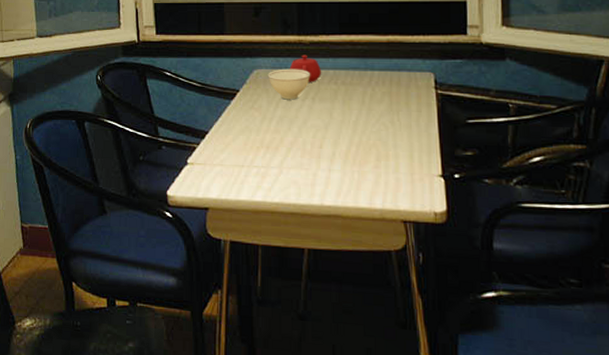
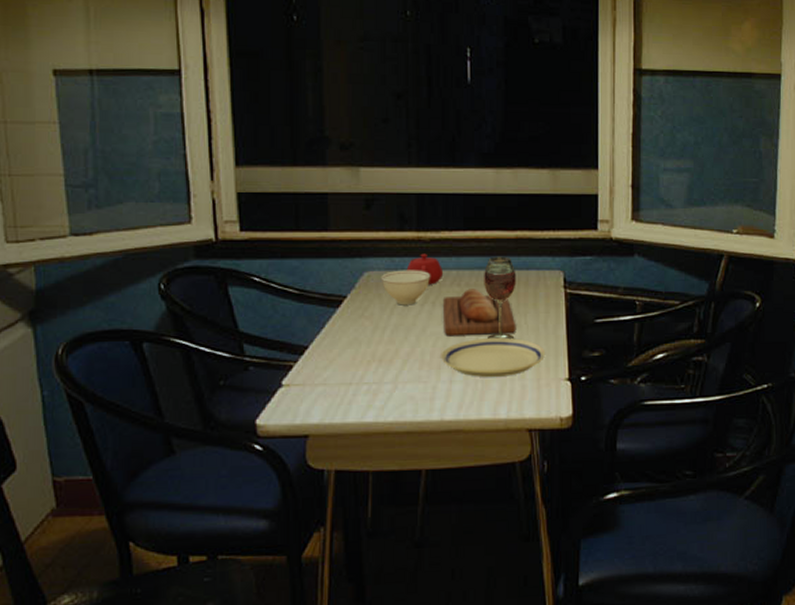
plate: none [320,132,419,169] -> present [441,337,546,377]
bread loaf: none [321,87,390,129] -> present [442,289,516,335]
wineglass: none [358,58,389,135] -> present [484,256,516,340]

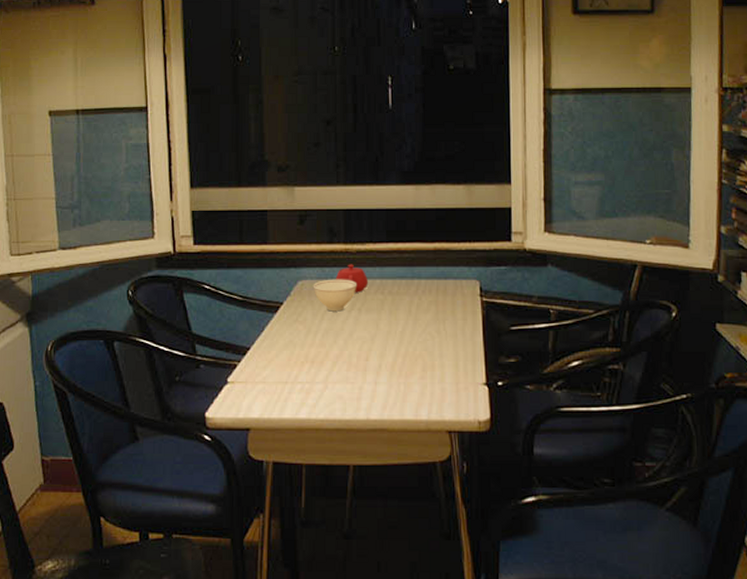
plate: present [441,337,546,377] -> none [366,342,464,380]
bread loaf: present [442,289,516,335] -> none [368,296,436,340]
wineglass: present [484,256,516,340] -> none [405,266,435,345]

